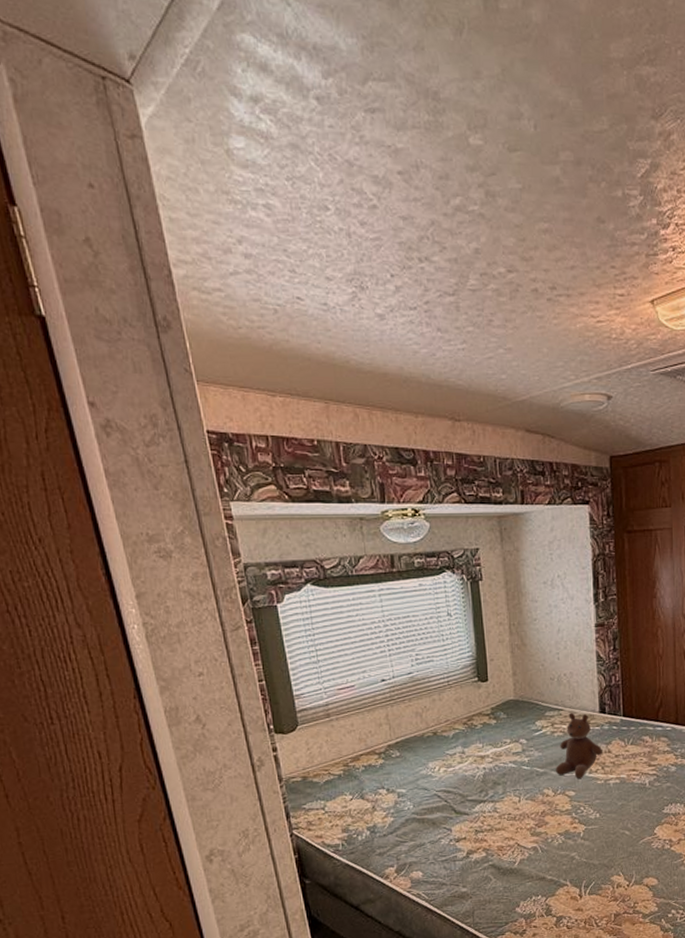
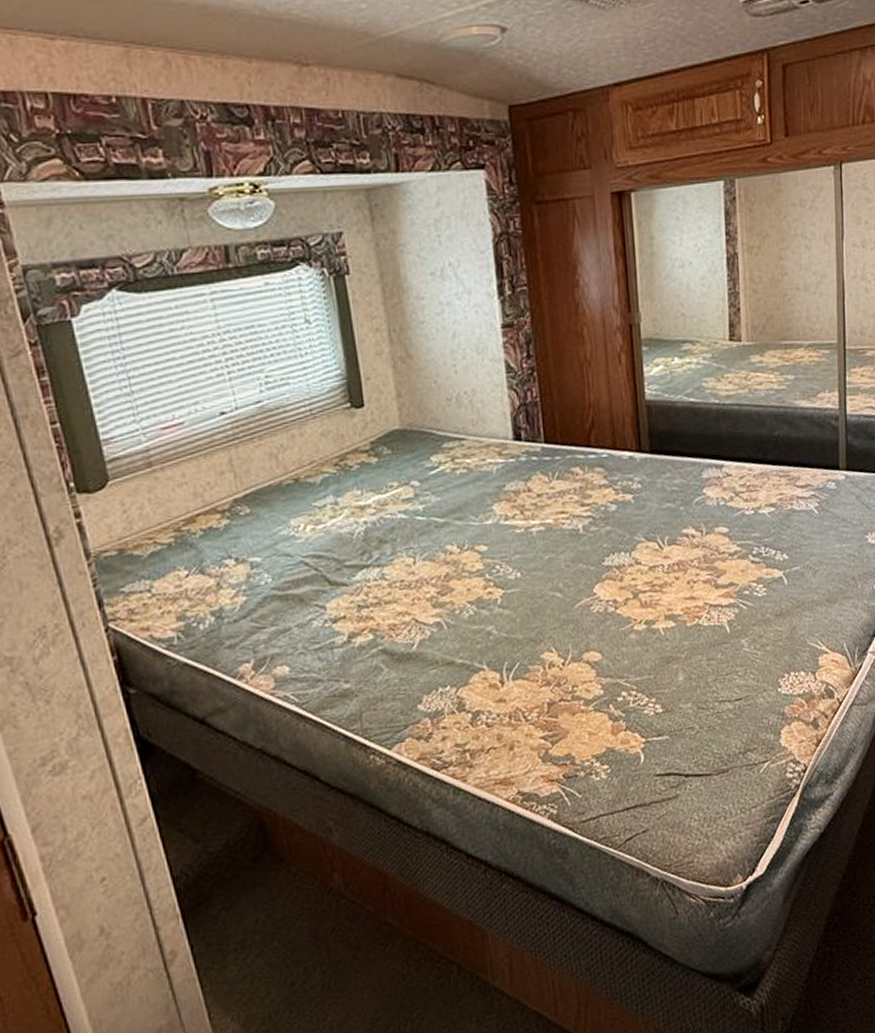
teddy bear: present [556,713,602,778] -> none [460,442,520,528]

